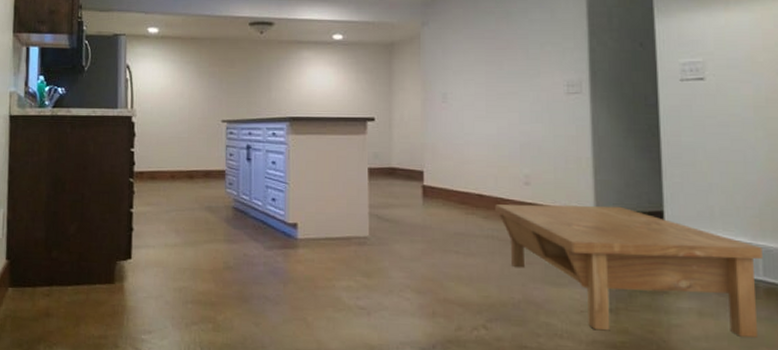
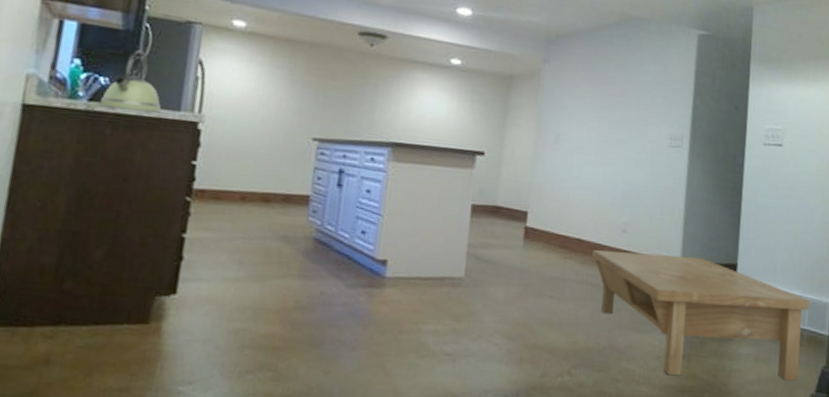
kettle: none [60,63,104,113] -> present [98,50,162,113]

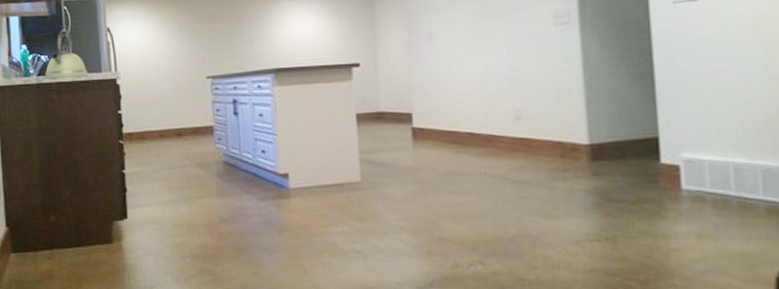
coffee table: present [592,250,809,381] -> none [486,135,762,259]

